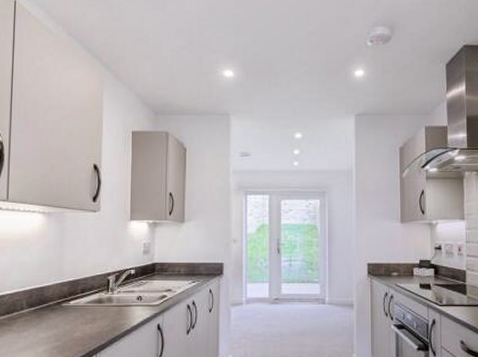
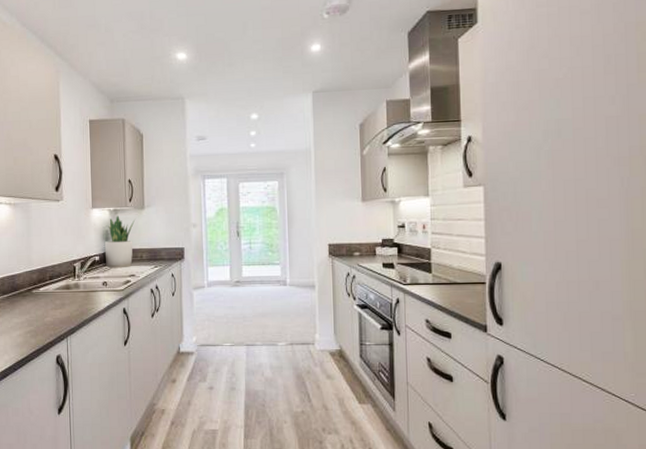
planter: none [141,229,174,283] -> present [104,216,135,269]

